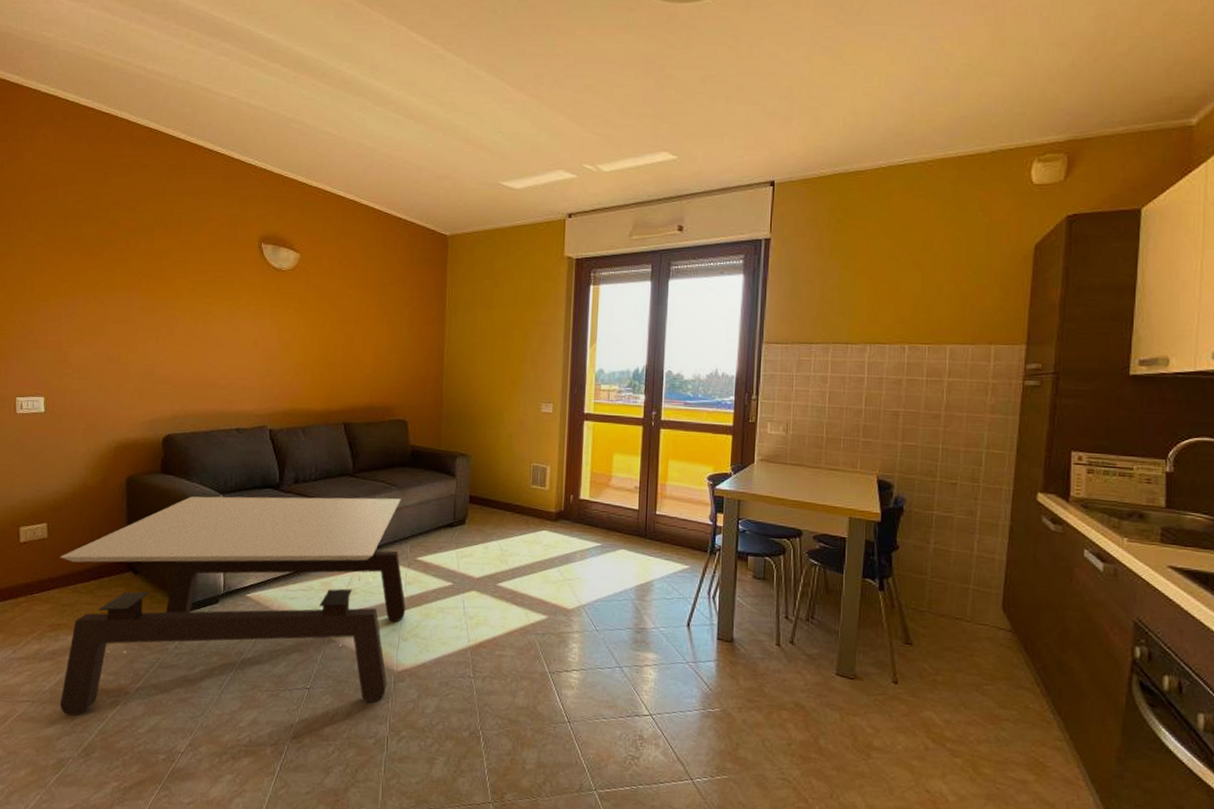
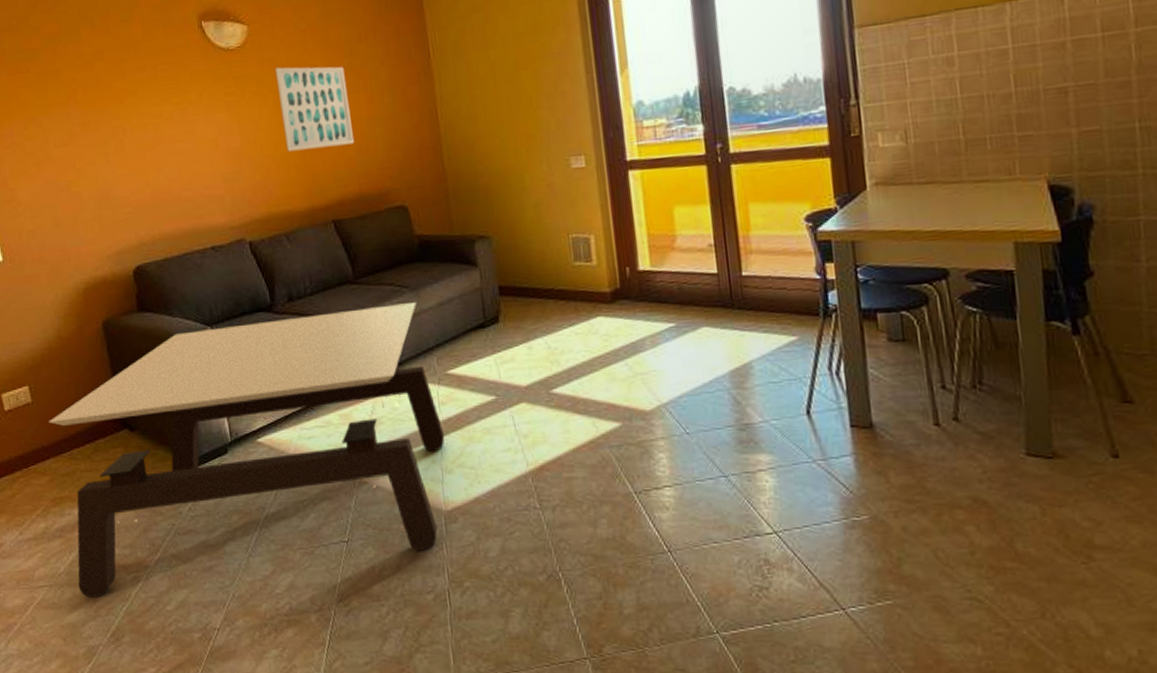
wall art: none [315,292,375,364] -> present [275,66,355,152]

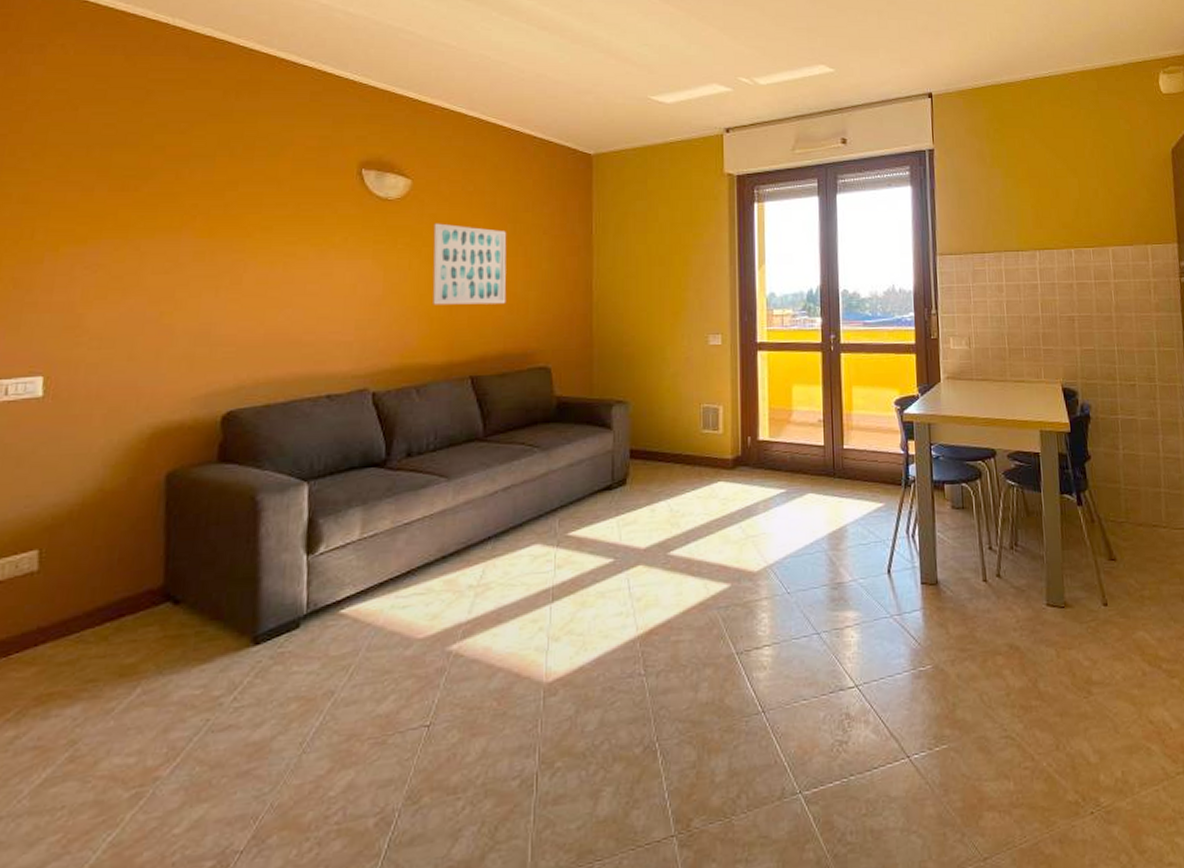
coffee table: present [49,302,445,597] -> none [44,463,557,829]

